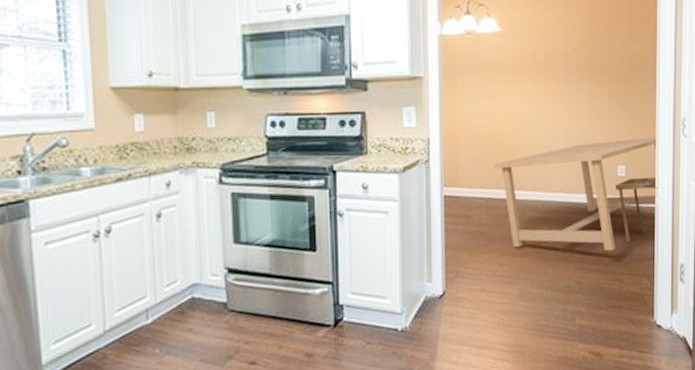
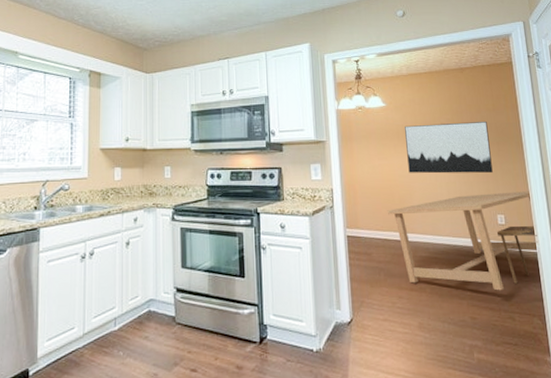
wall art: none [522,53,619,118] -> present [405,122,493,174]

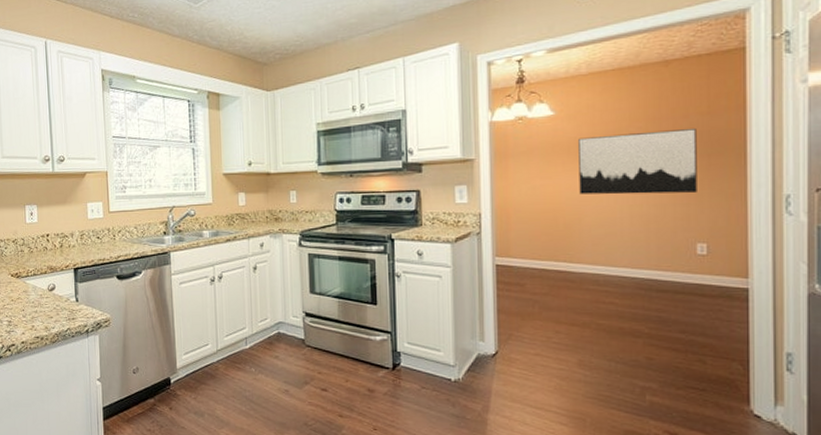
kitchen table: present [387,191,538,291] -> none [547,215,752,331]

